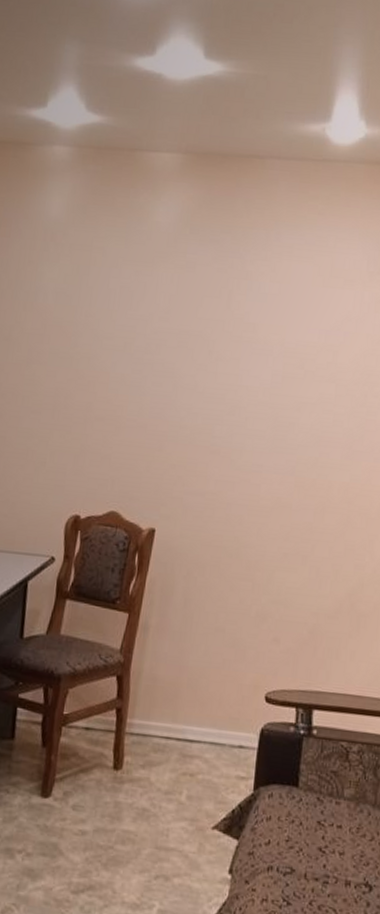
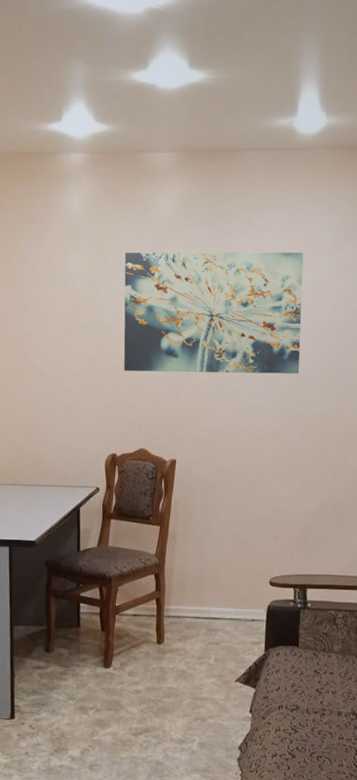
wall art: none [98,267,330,433] -> present [123,252,304,374]

